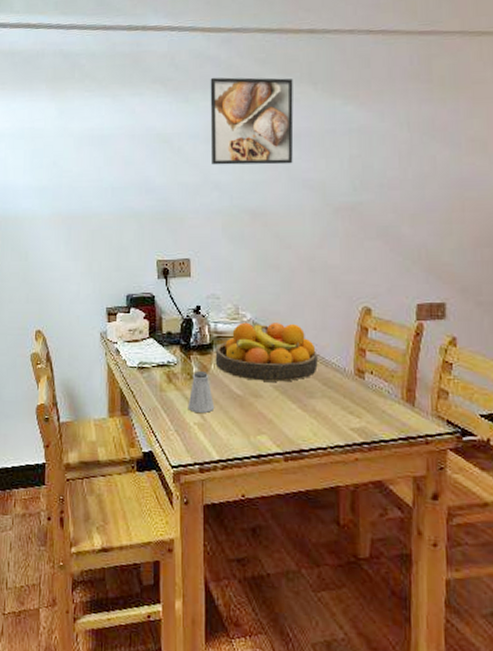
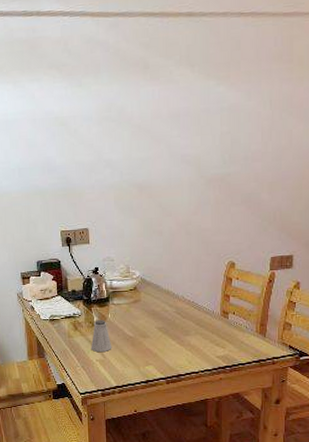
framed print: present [210,77,294,165] -> none [100,61,174,145]
fruit bowl: present [215,322,318,382] -> none [111,278,192,325]

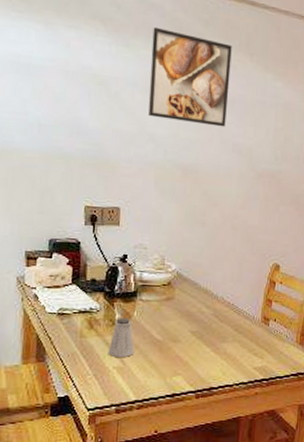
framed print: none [100,61,174,145] -> present [148,26,232,127]

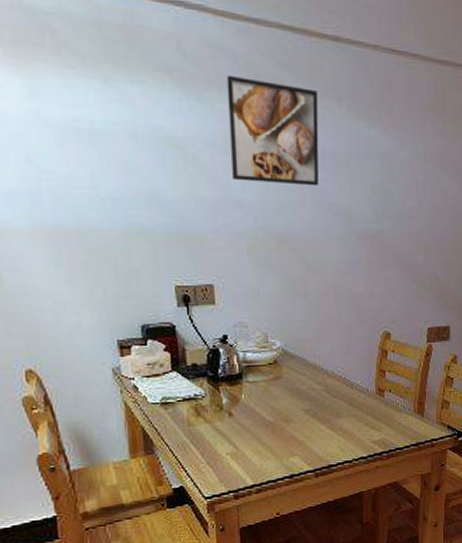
saltshaker: present [108,318,135,357] -> none [219,402,247,443]

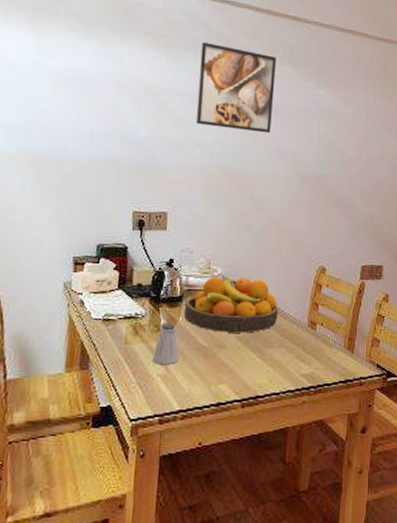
saltshaker: none [219,402,247,443] -> present [152,323,180,364]
fruit bowl: none [245,349,344,407] -> present [184,276,278,333]

